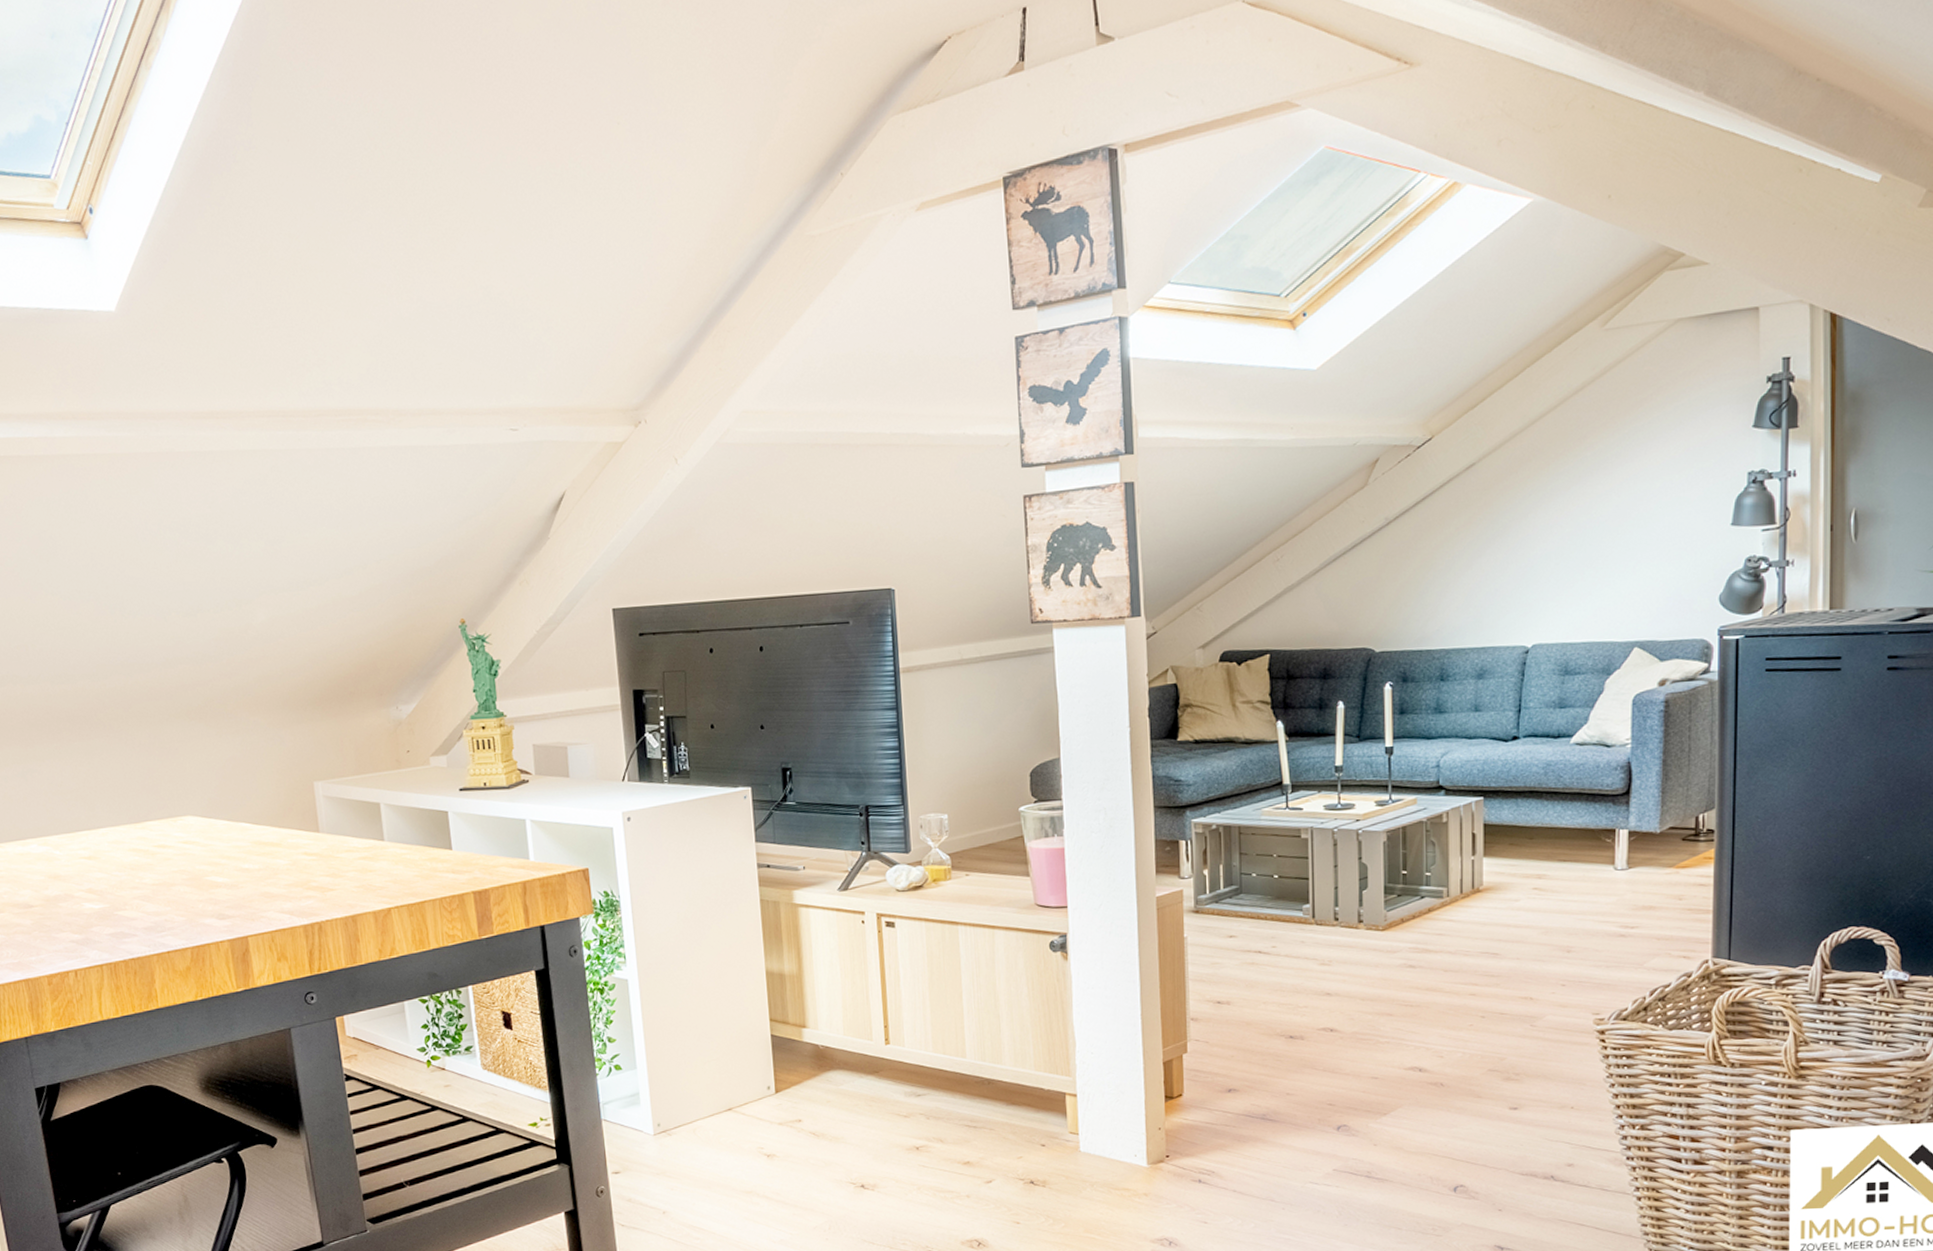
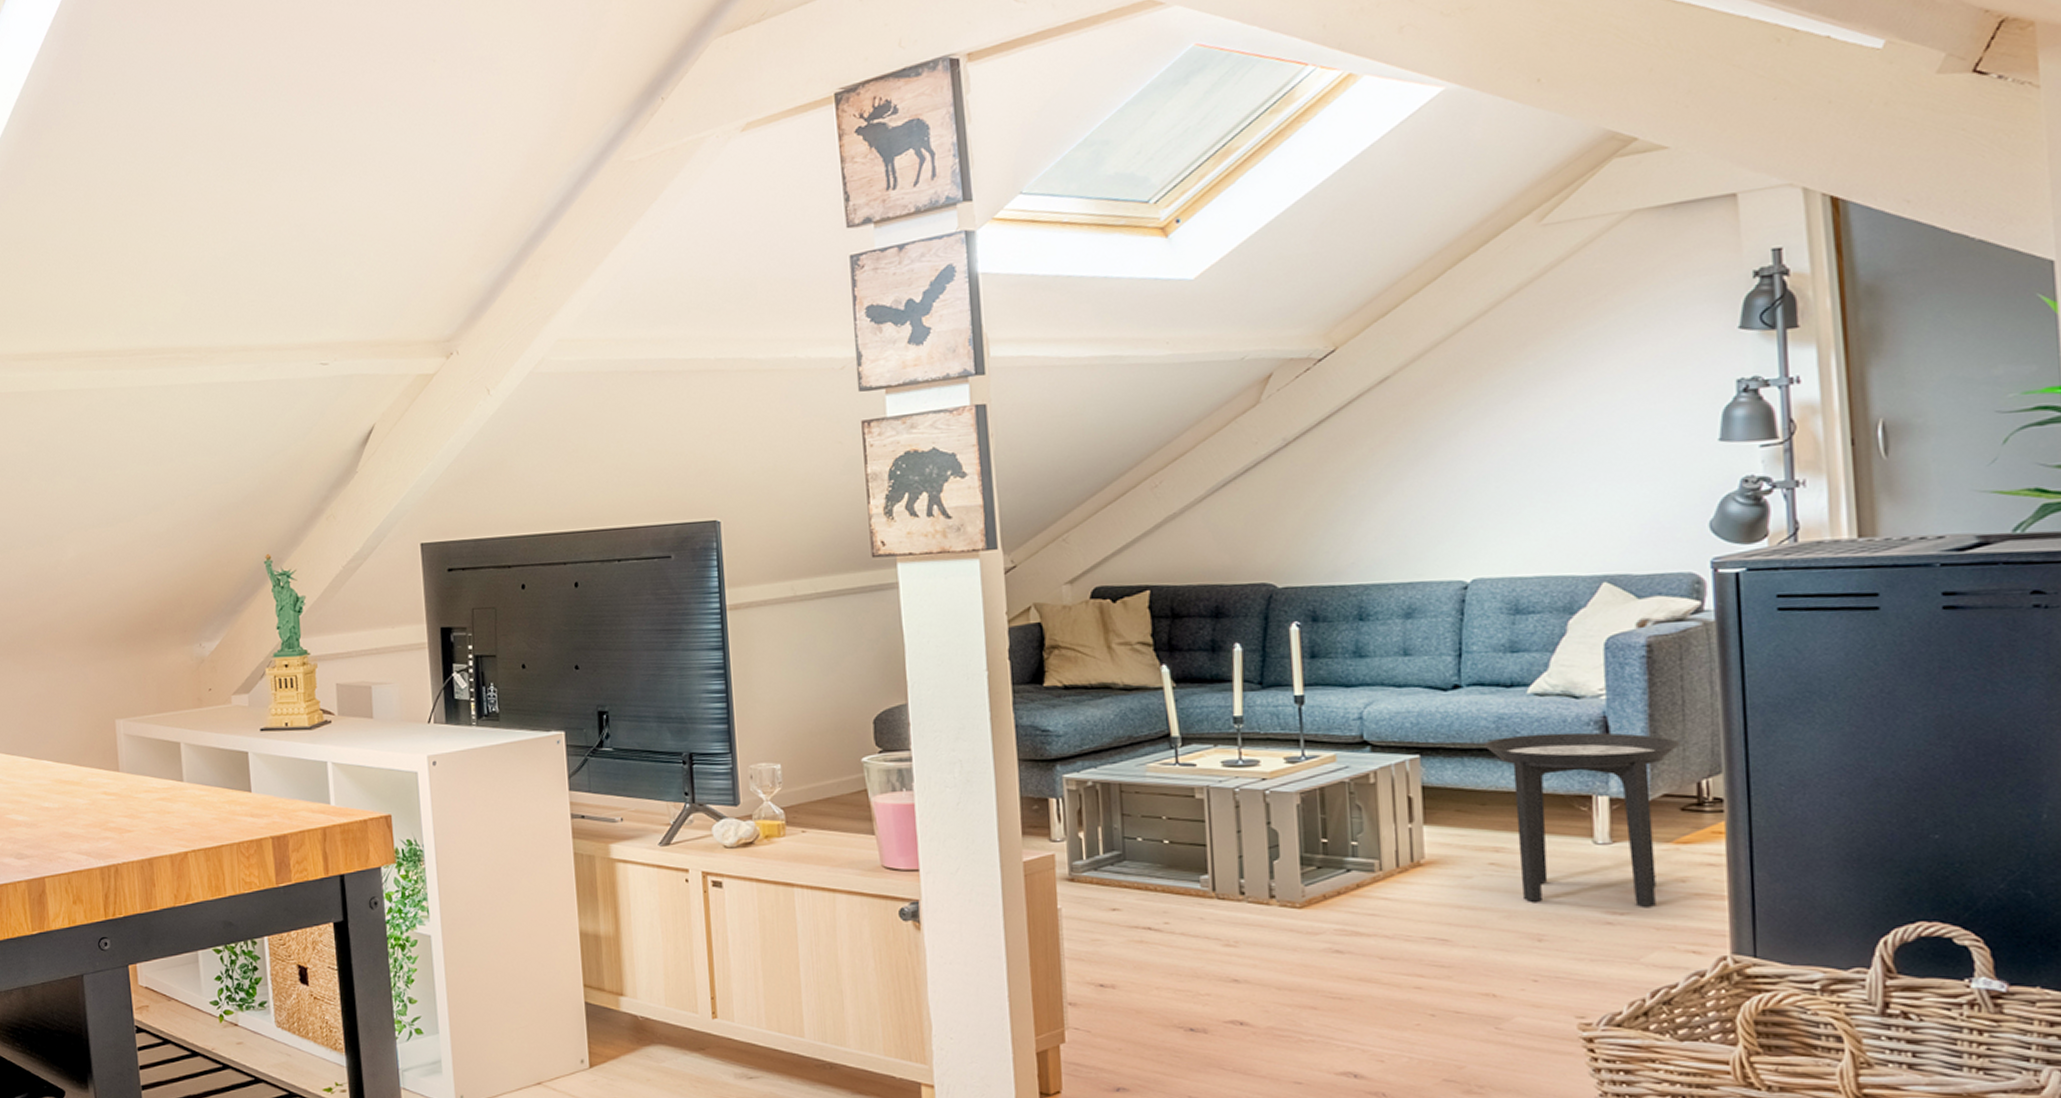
side table: none [1534,776,1684,921] -> present [1484,732,1679,907]

